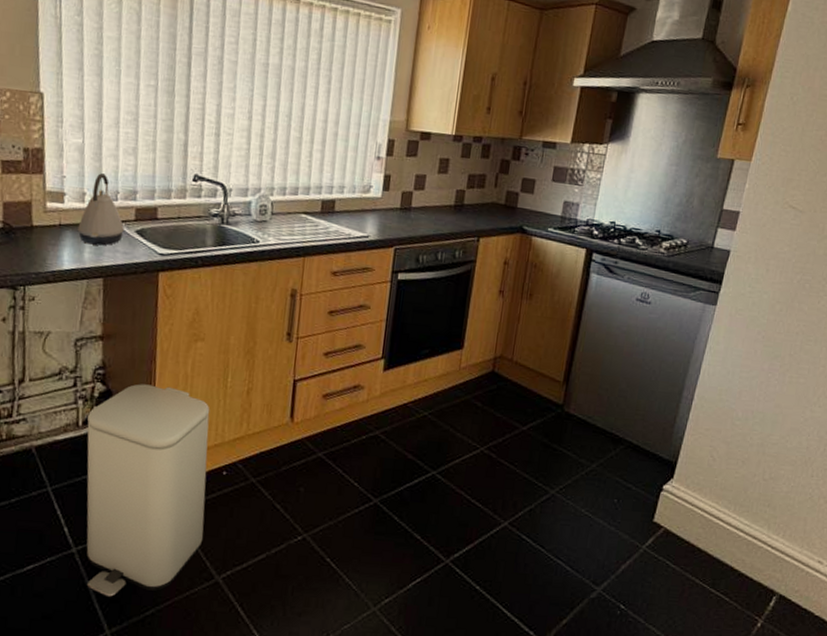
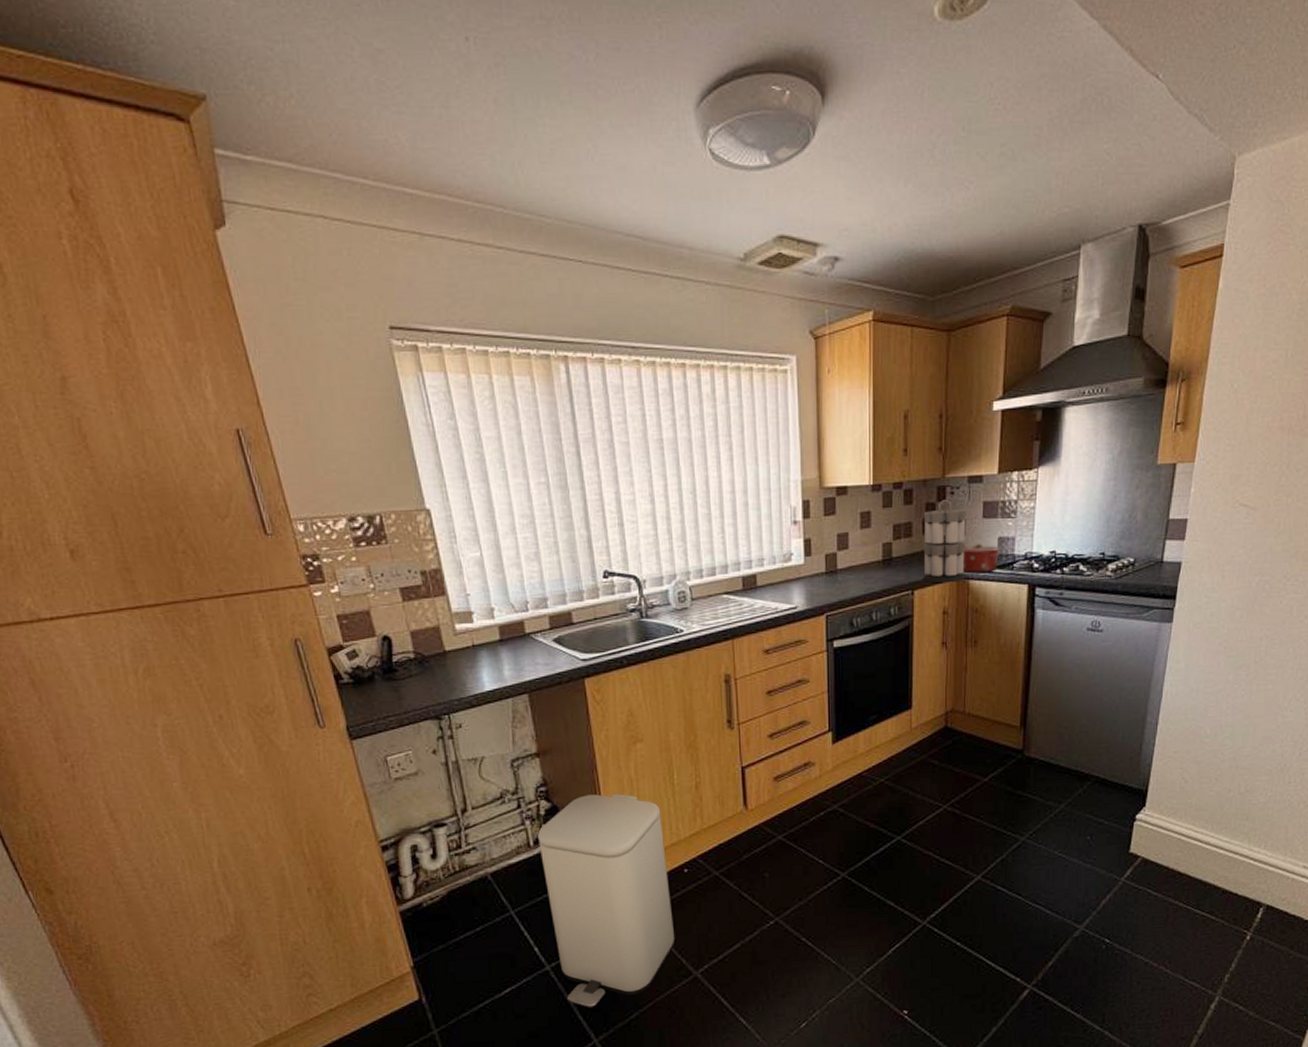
kettle: present [77,173,124,246] -> none [492,585,541,661]
spice rack: none [488,159,538,237] -> present [922,500,966,584]
casserole: none [528,203,566,232] -> present [963,542,1002,574]

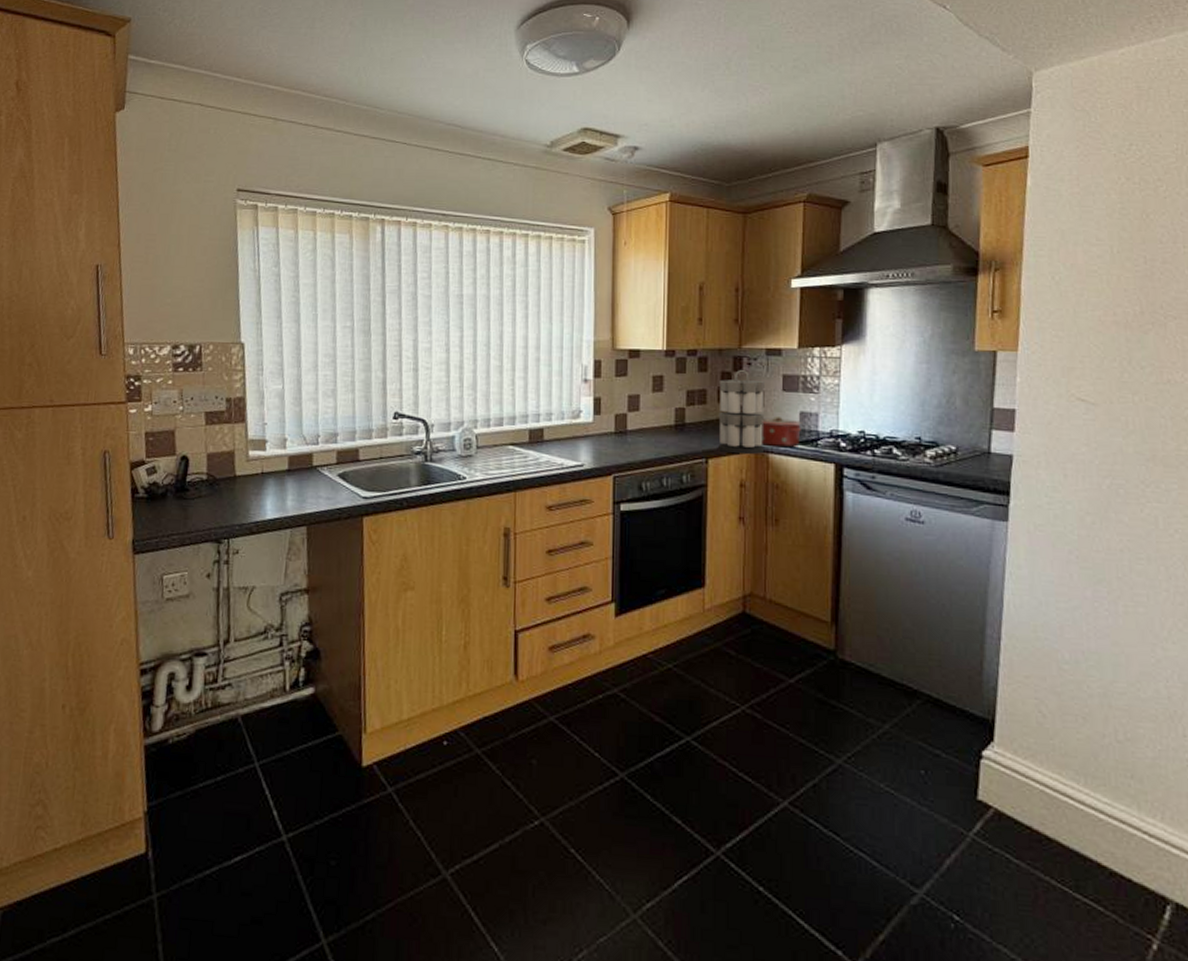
pedal bin: present [537,793,675,1008] -> none [294,641,426,898]

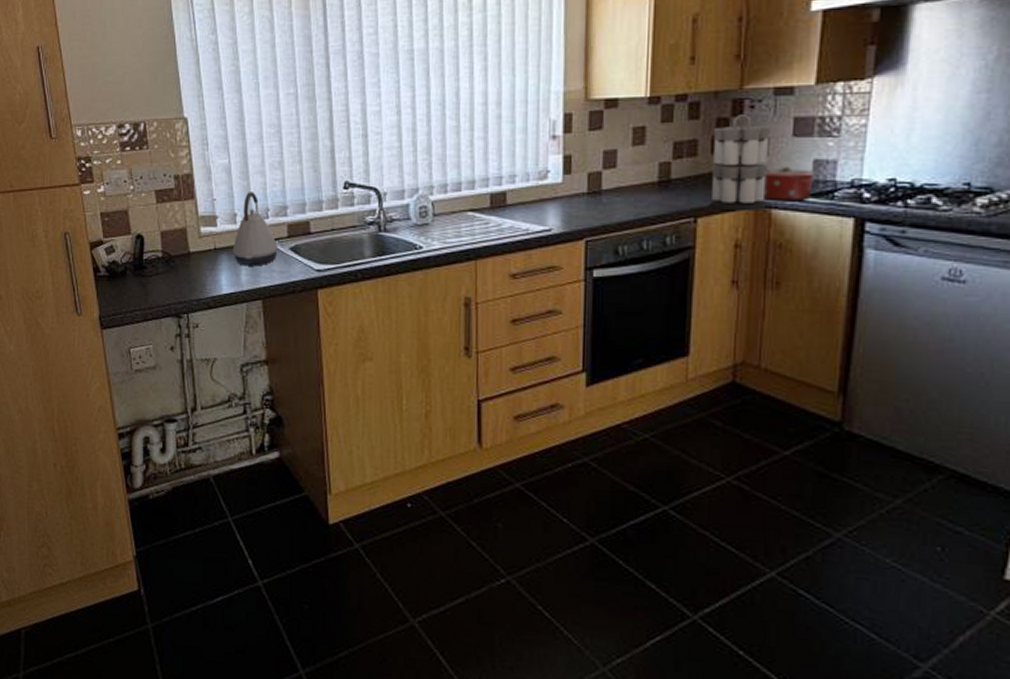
kettle: none [279,418,326,492] -> present [232,192,278,266]

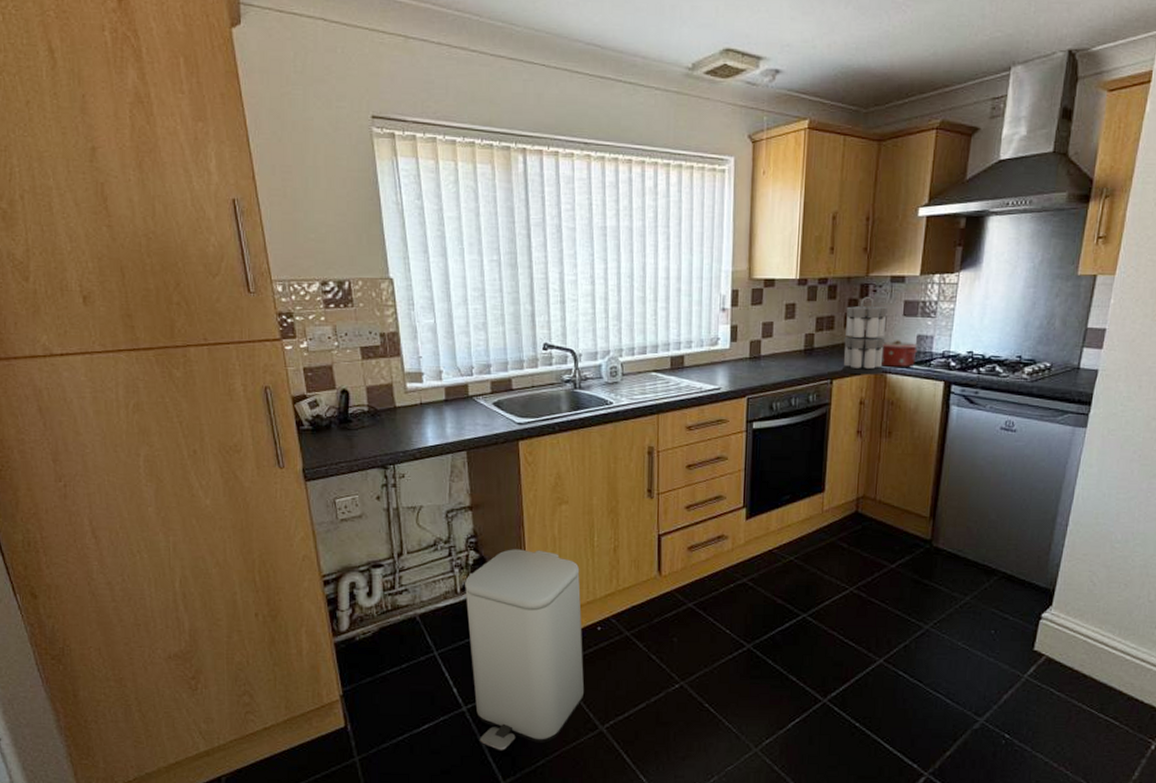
kettle: present [232,192,278,266] -> none [438,350,482,420]
pedal bin: none [259,409,393,636] -> present [464,549,585,752]

